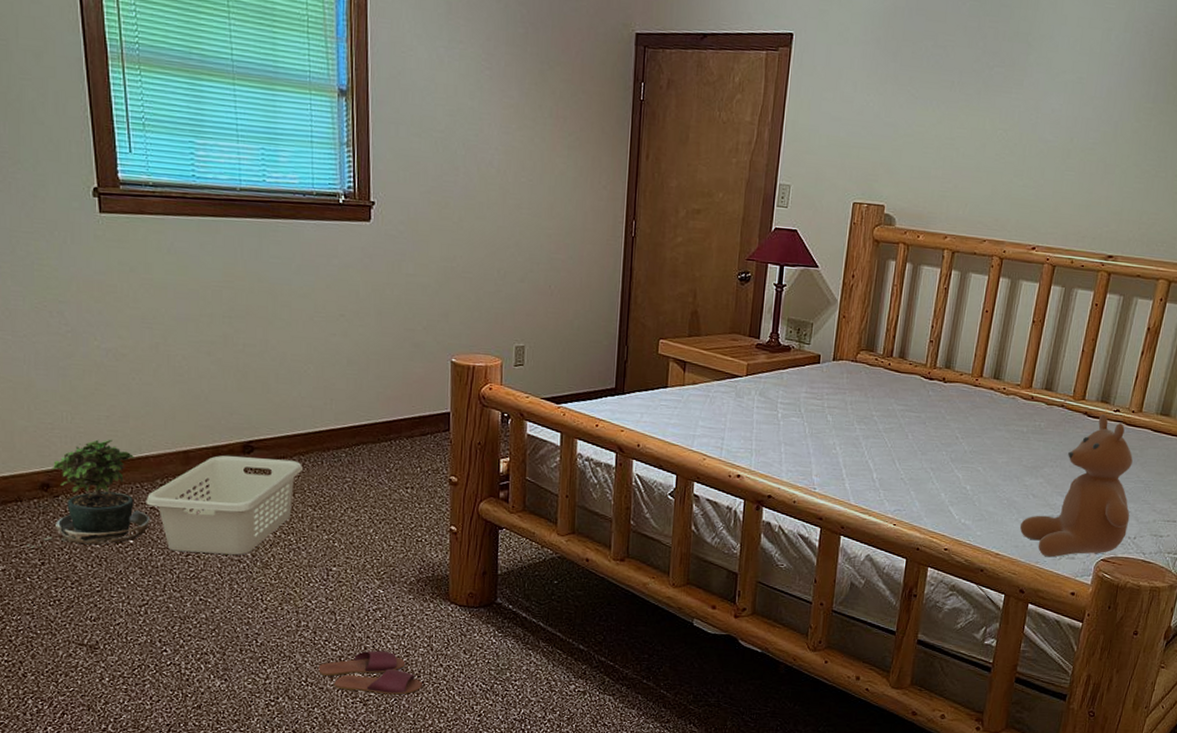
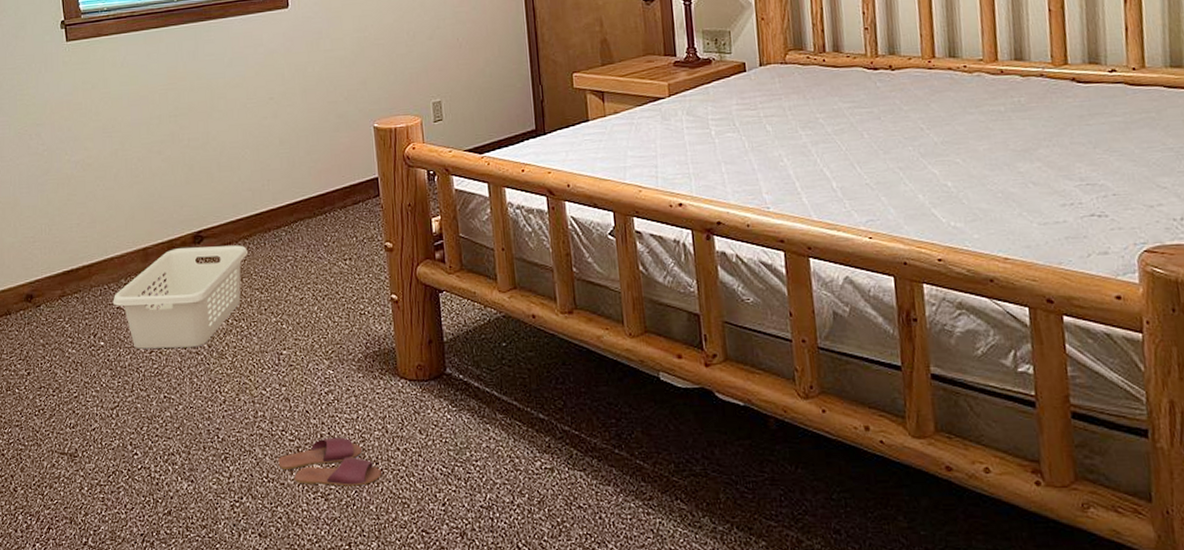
potted plant: present [27,439,151,548] -> none [15,245,118,359]
teddy bear: present [1019,414,1133,558] -> none [1025,77,1169,255]

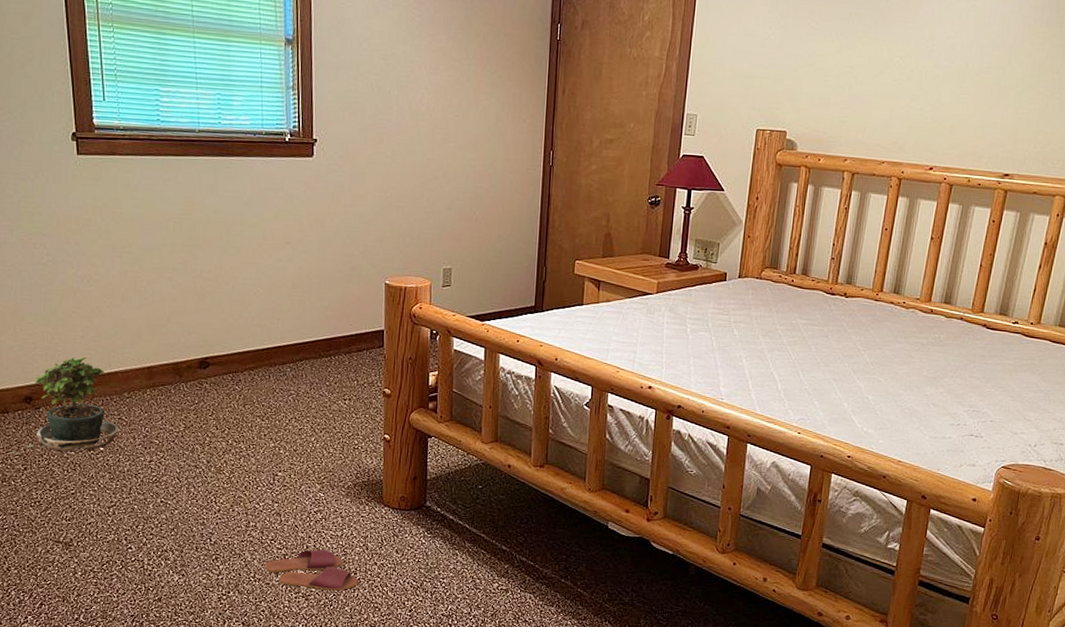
potted plant: none [15,245,118,359] -> present [12,356,119,455]
laundry basket: present [113,245,249,349] -> none [114,370,253,461]

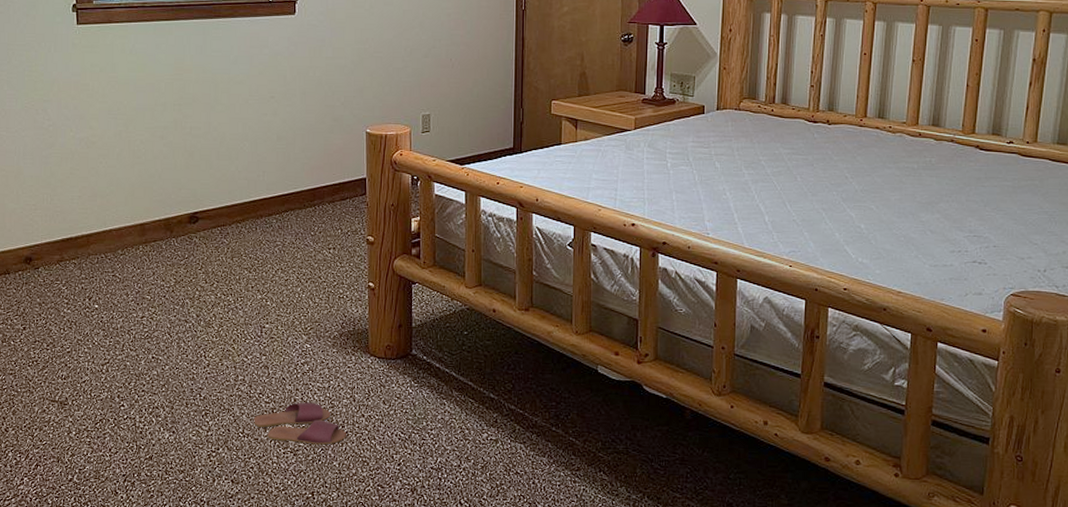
potted plant: present [12,356,119,455] -> none [12,216,113,315]

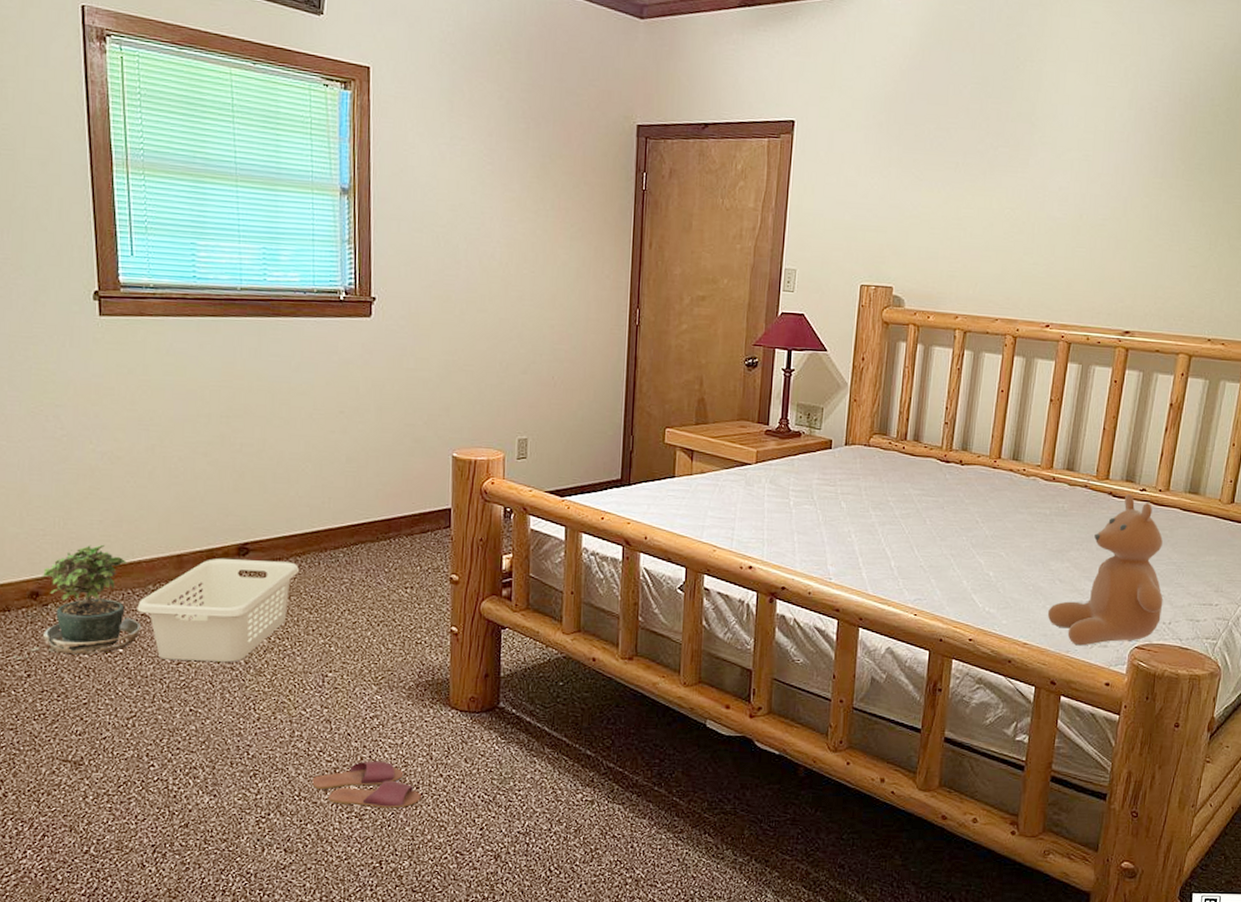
potted plant: none [12,216,113,315] -> present [13,544,142,660]
laundry basket: none [109,225,240,315] -> present [137,558,300,662]
teddy bear: none [920,147,1037,294] -> present [1047,494,1164,646]

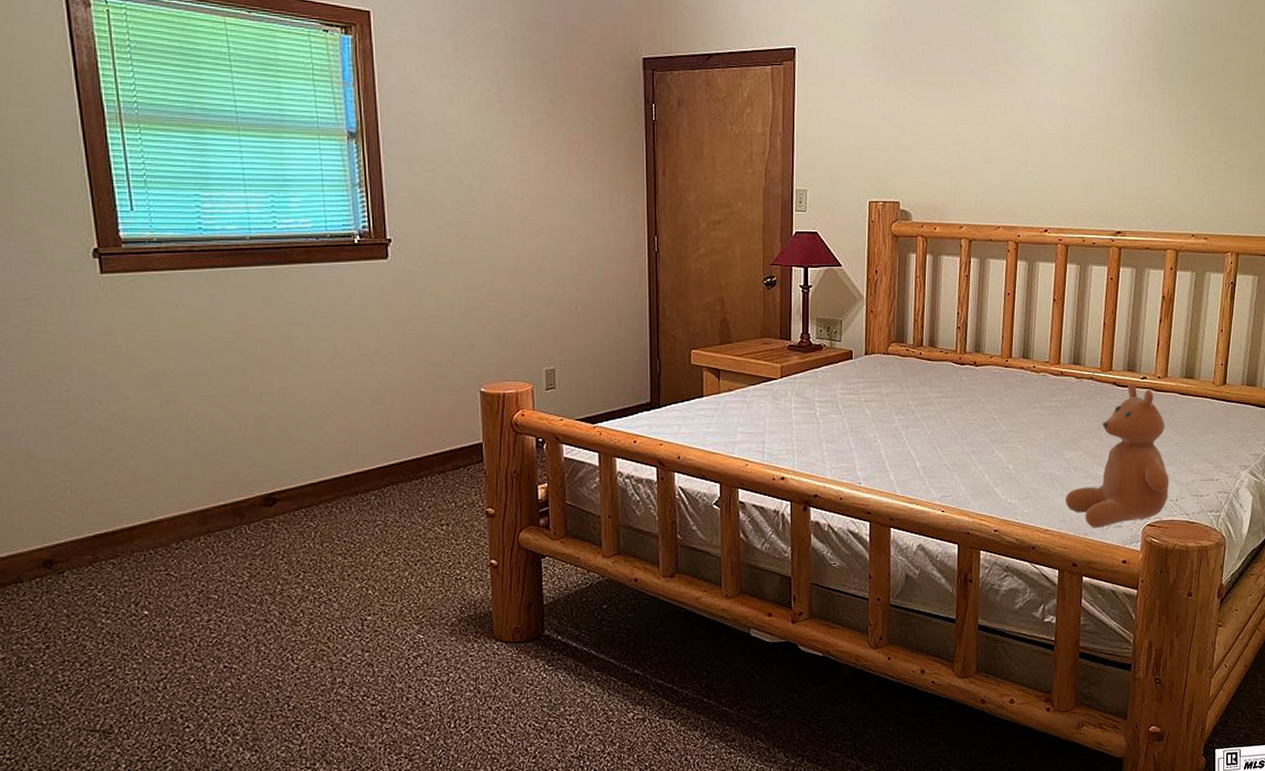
potted plant: present [13,544,142,660] -> none [29,505,167,632]
laundry basket: present [137,558,300,662] -> none [160,508,331,618]
slippers: present [312,760,421,808] -> none [358,699,471,747]

